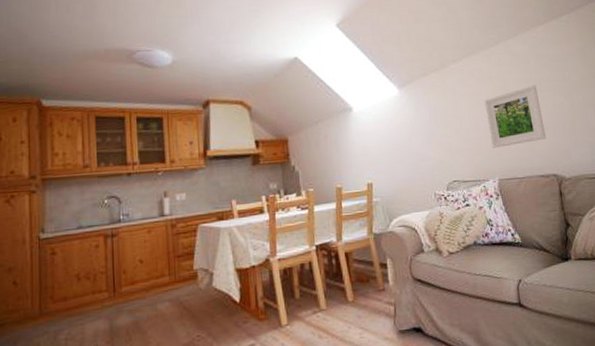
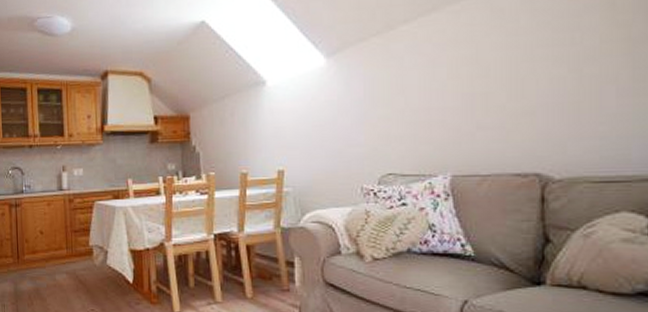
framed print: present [484,84,546,148] -> none [443,51,530,135]

